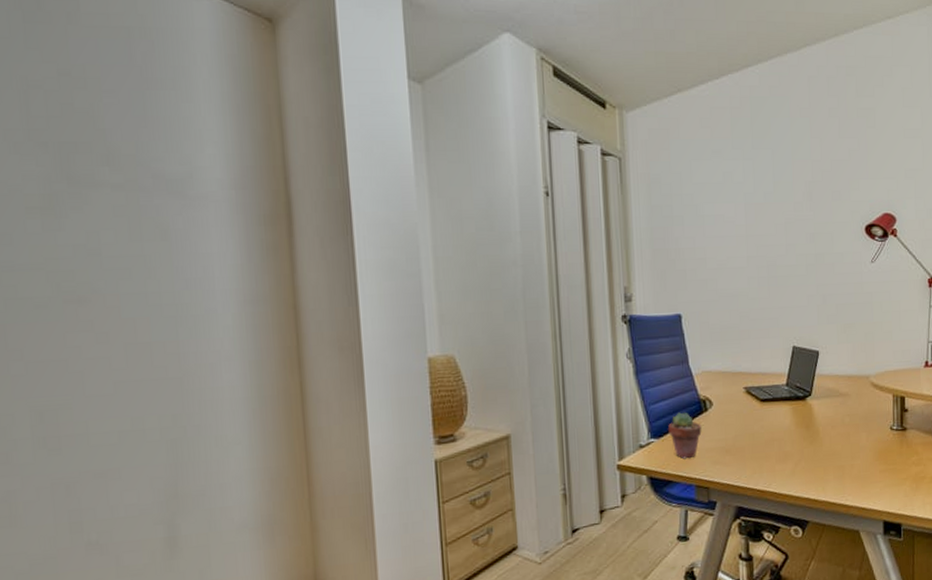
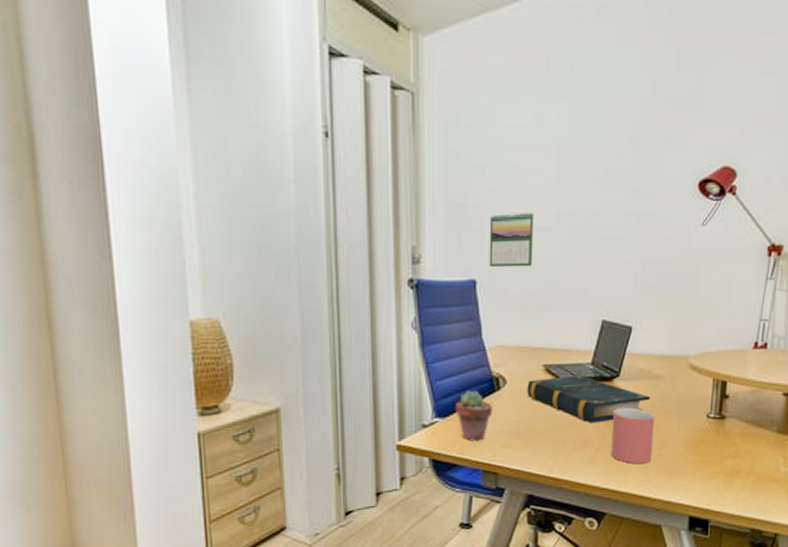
calendar: none [690,255,730,303] -> present [489,213,534,268]
book: none [731,395,840,439] -> present [527,375,651,424]
mug: none [808,423,846,475] -> present [611,407,655,465]

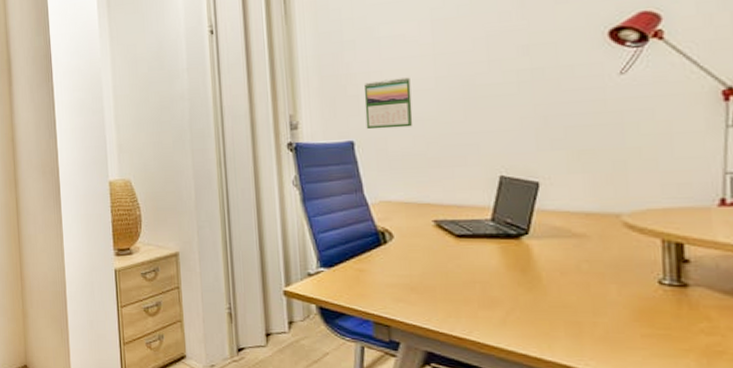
potted succulent: present [455,390,493,442] -> none [340,243,381,293]
book: present [527,375,651,424] -> none [417,231,574,282]
mug: present [611,407,655,465] -> none [525,267,584,332]

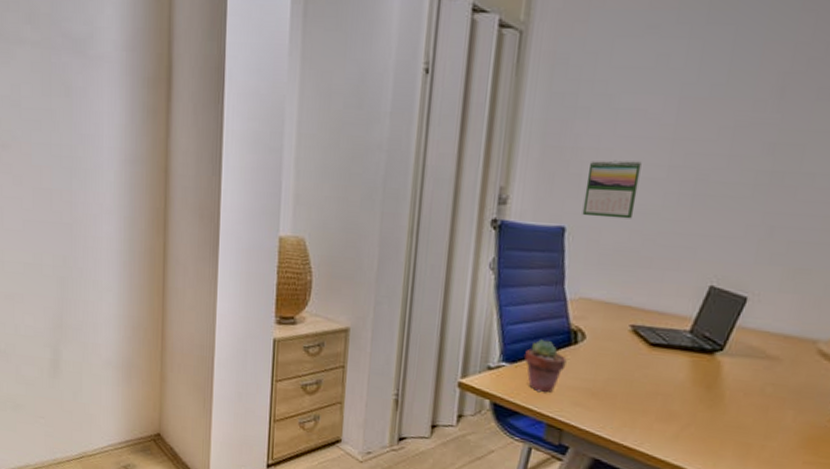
potted succulent: none [340,243,381,293] -> present [524,339,567,393]

